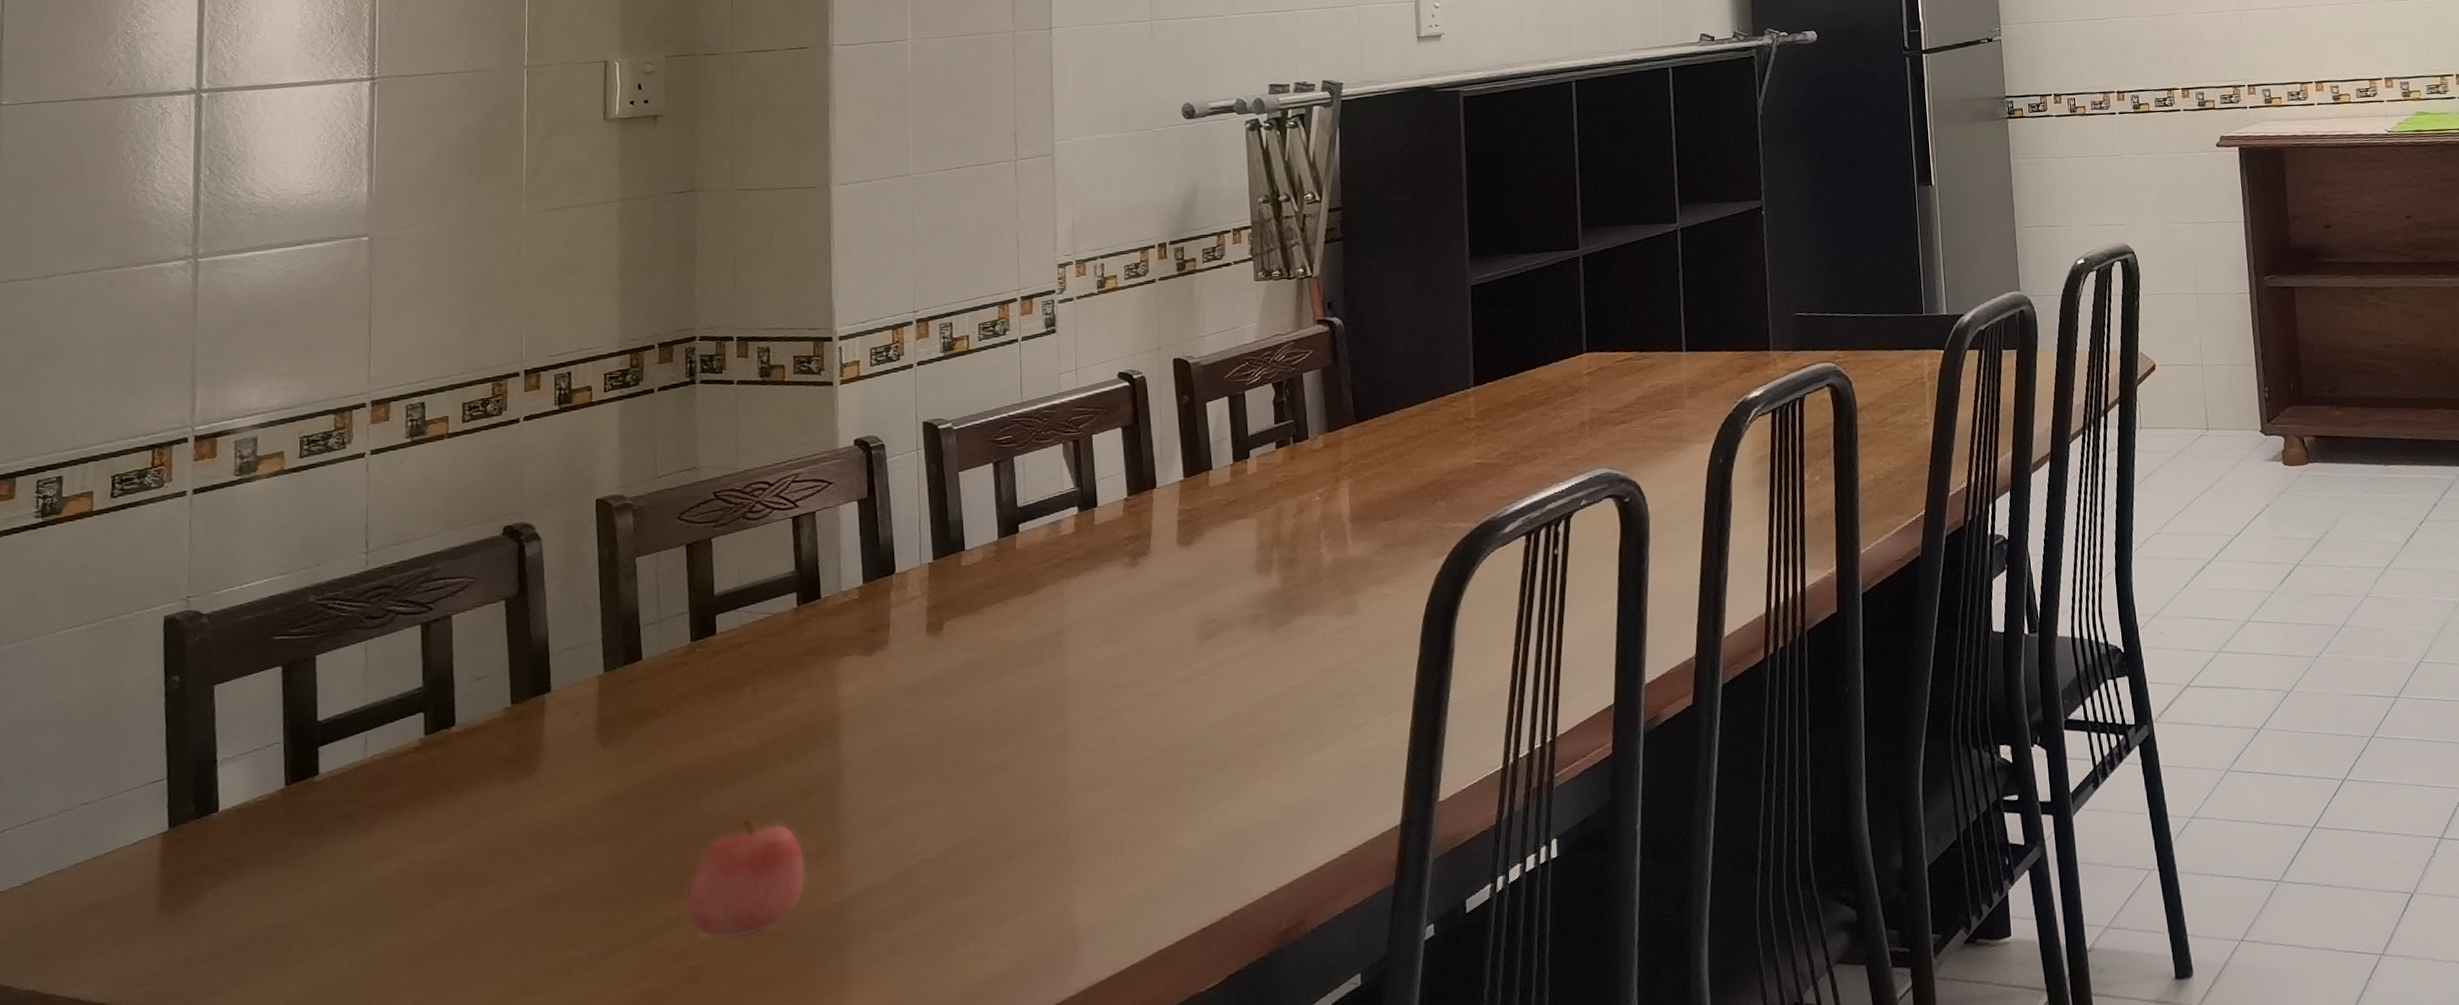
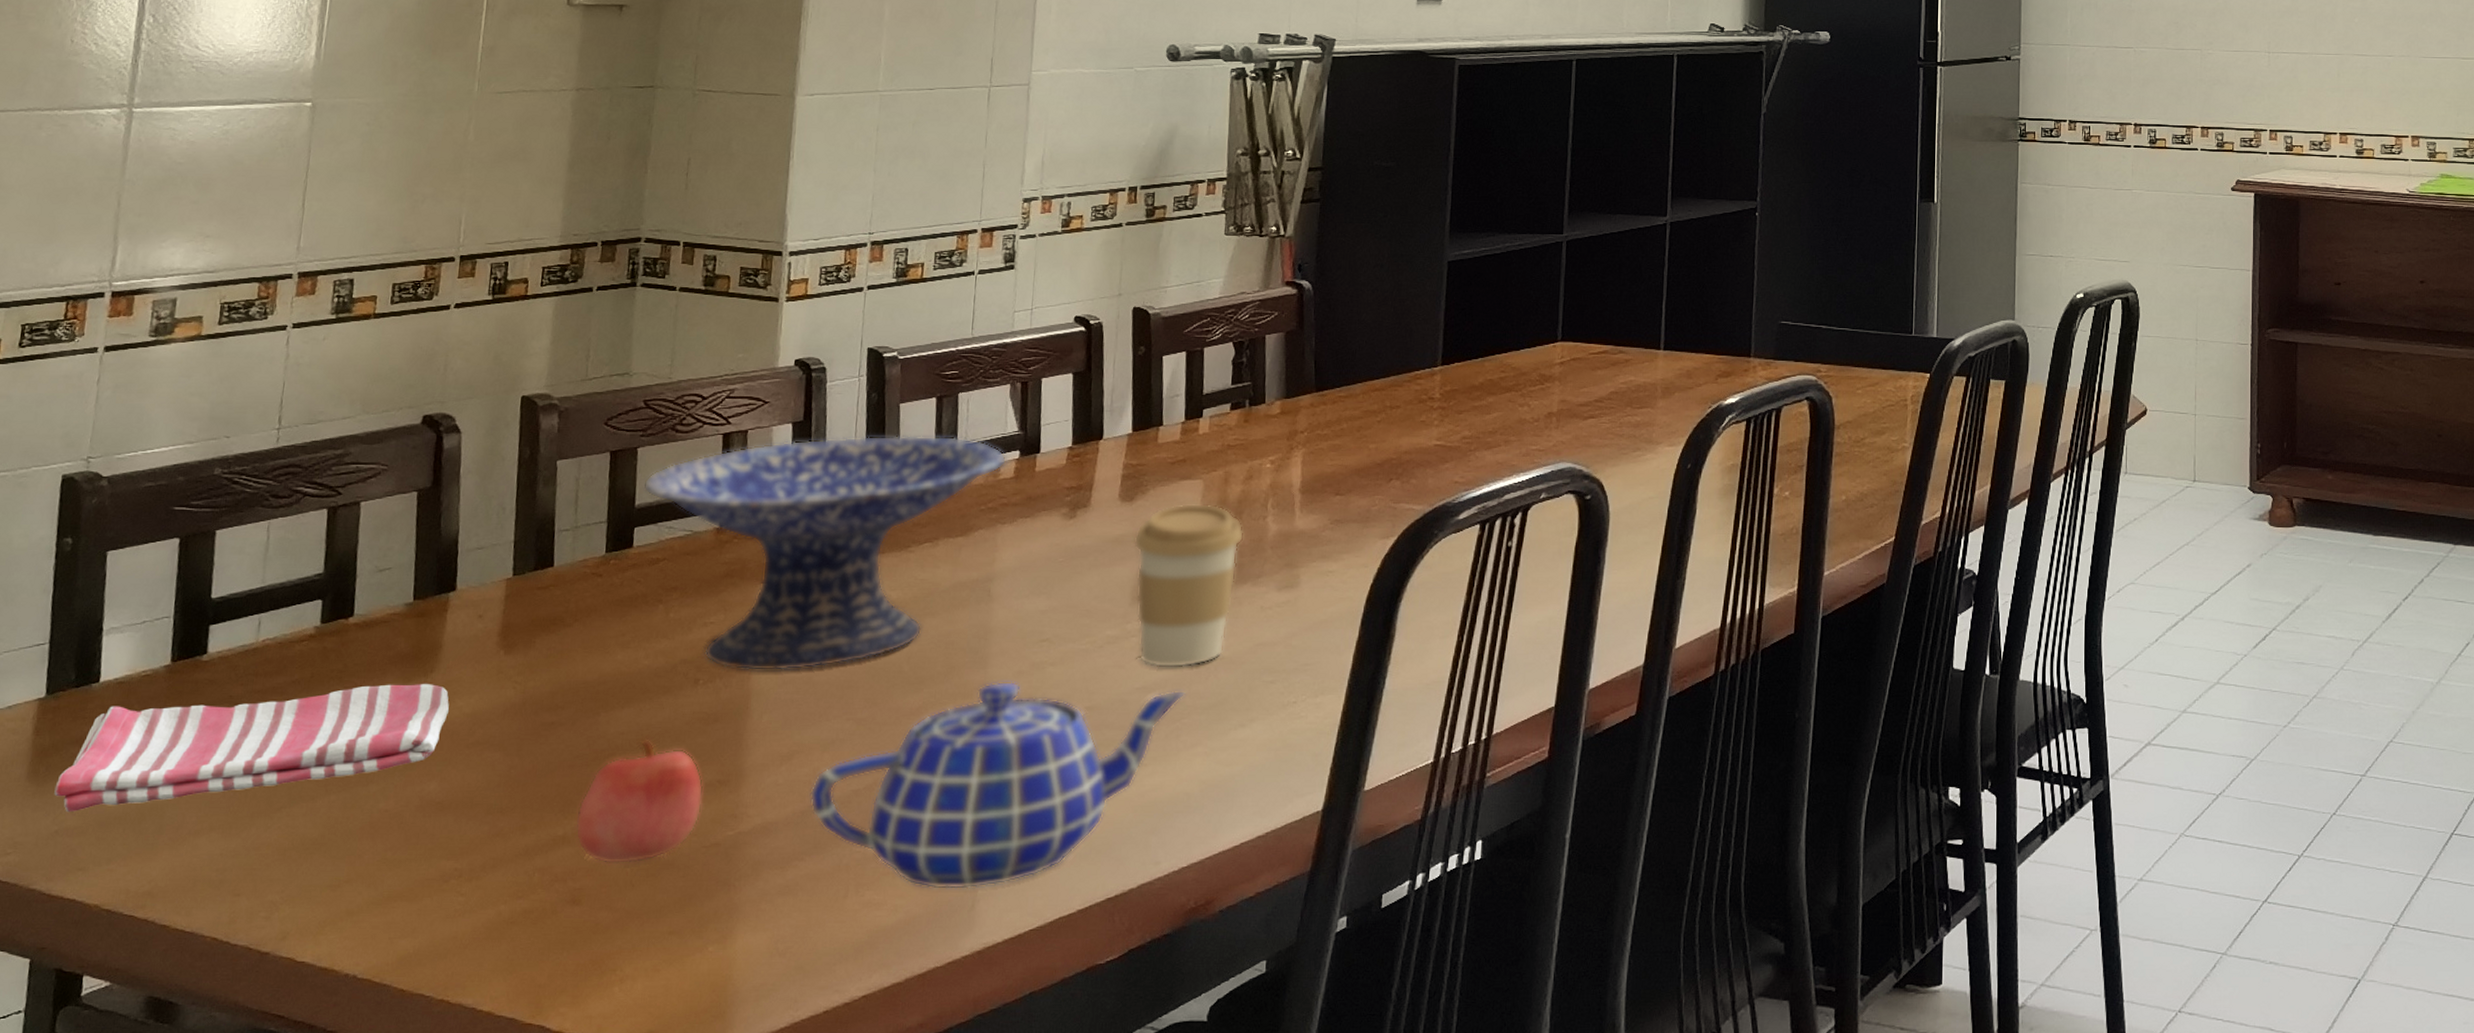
dish towel: none [185,783,555,938] -> present [54,684,449,811]
decorative bowl: none [721,498,1067,743] -> present [643,435,1007,672]
teapot: none [908,721,1259,935] -> present [809,681,1186,889]
coffee cup: none [1195,540,1301,703] -> present [1134,503,1244,668]

